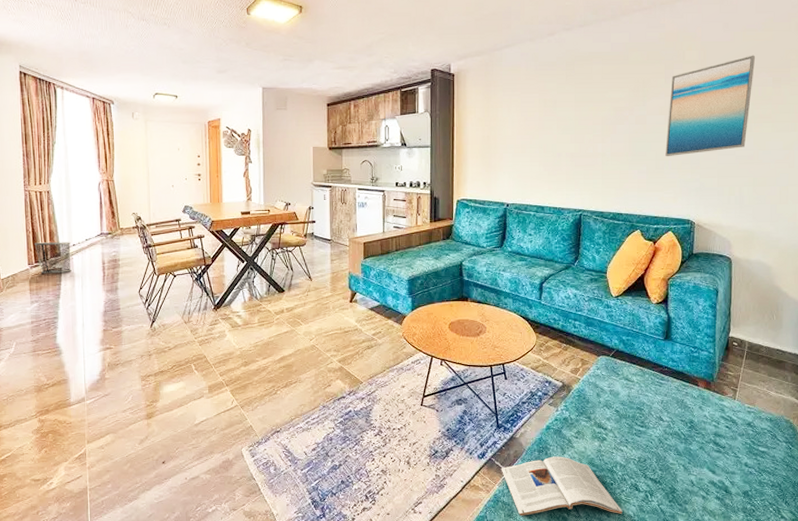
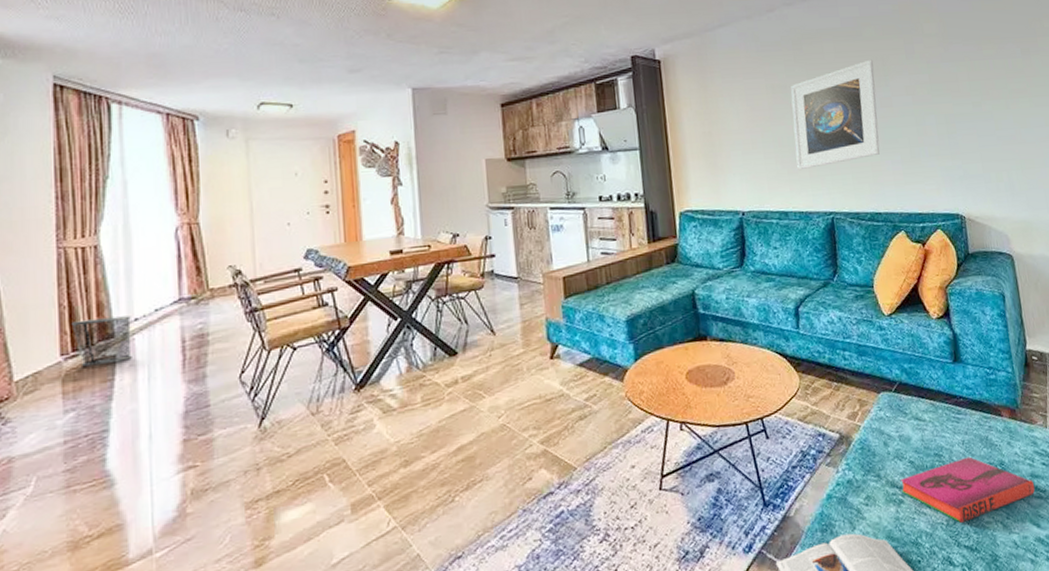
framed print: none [557,81,634,173] -> present [791,59,880,171]
hardback book: none [605,413,717,461] -> present [901,456,1035,523]
wall art: present [665,55,756,157] -> none [912,25,1005,143]

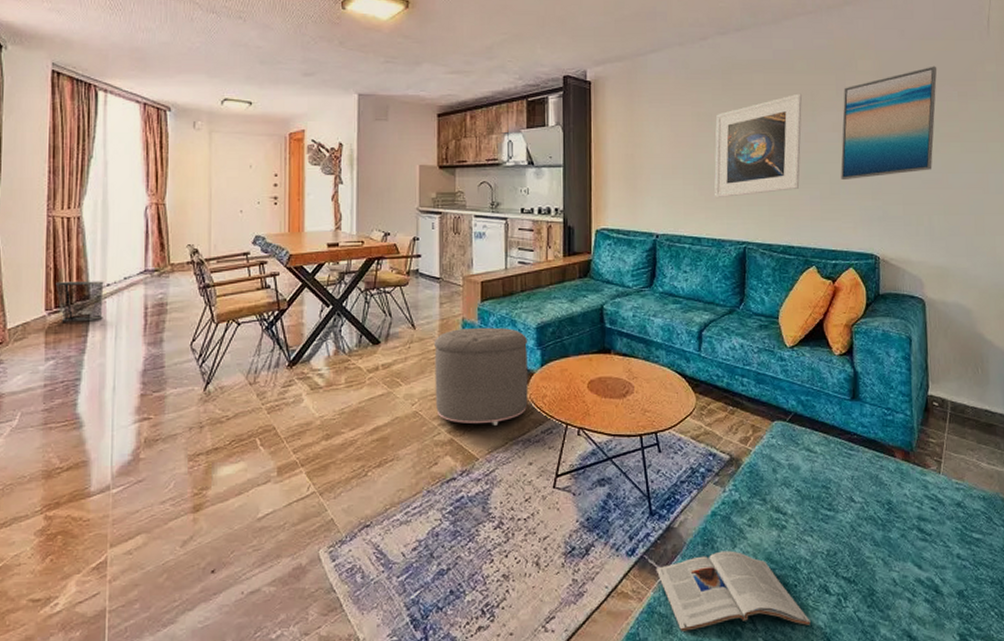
ottoman: none [517,324,625,432] -> present [434,327,528,425]
hardback book: present [901,456,1035,523] -> none [785,492,921,554]
wall art: none [912,25,1005,143] -> present [841,66,937,181]

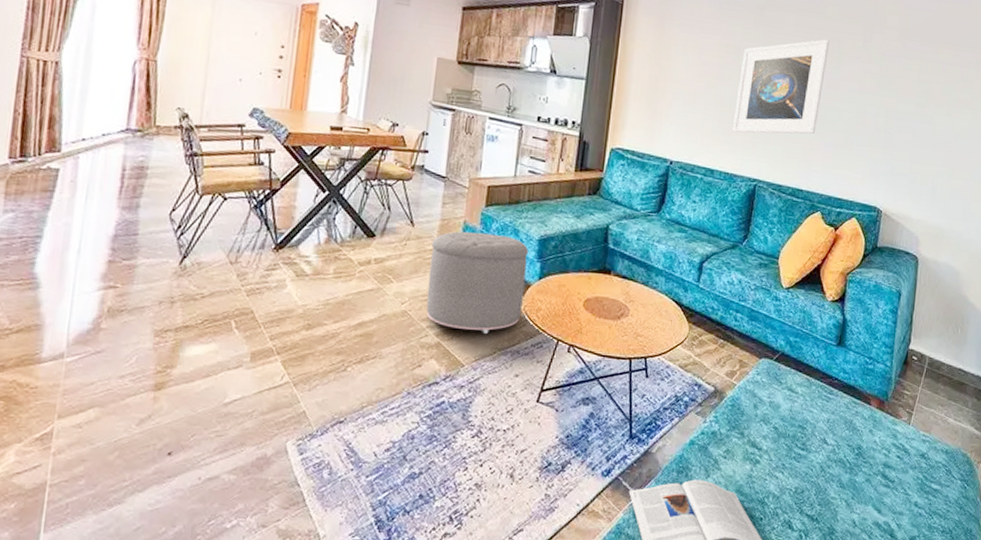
waste bin: present [56,281,104,322] -> none [23,129,79,176]
wall art: present [841,66,937,181] -> none [856,31,961,133]

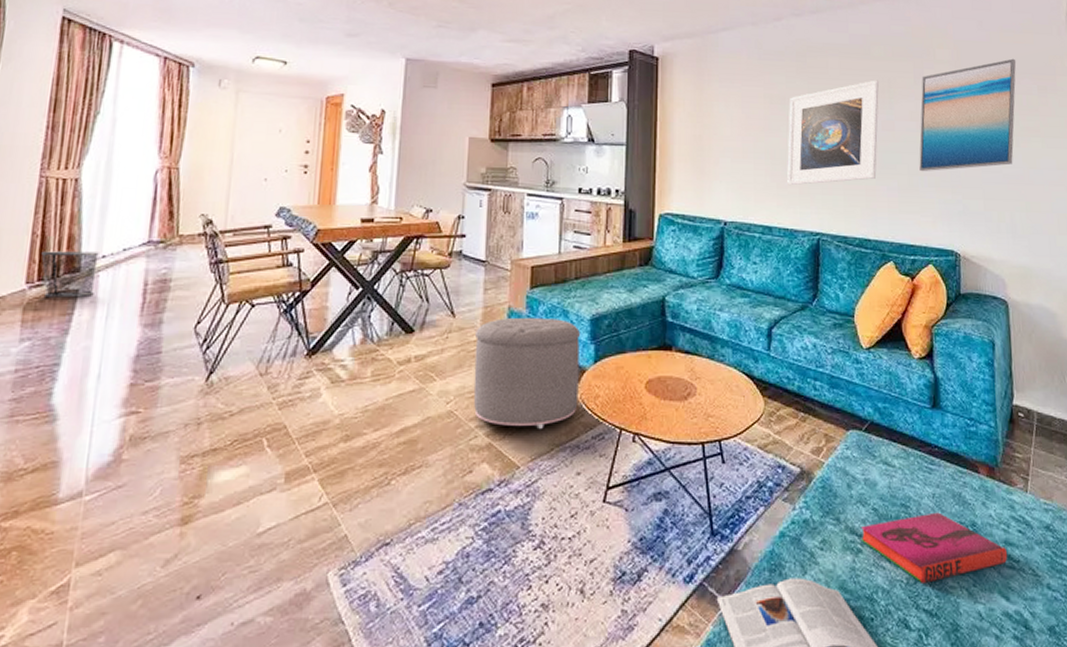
waste bin: none [23,129,79,176] -> present [41,251,99,298]
hardback book: none [760,435,885,493] -> present [860,512,1008,583]
wall art: none [856,31,961,133] -> present [919,58,1017,172]

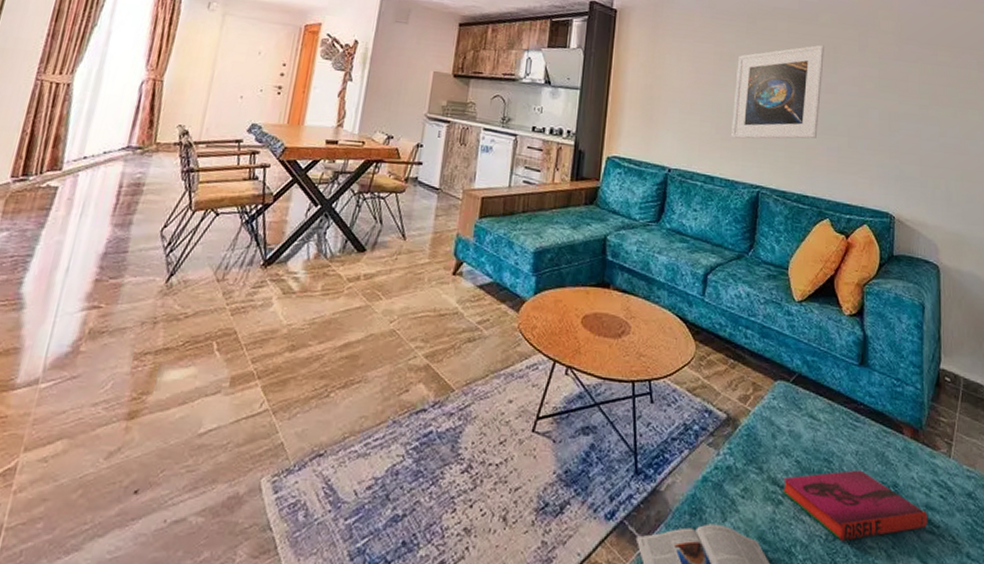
waste bin: present [41,251,99,298] -> none [27,148,81,194]
ottoman: present [473,317,580,429] -> none [415,244,523,354]
wall art: present [919,58,1017,172] -> none [859,33,958,135]

